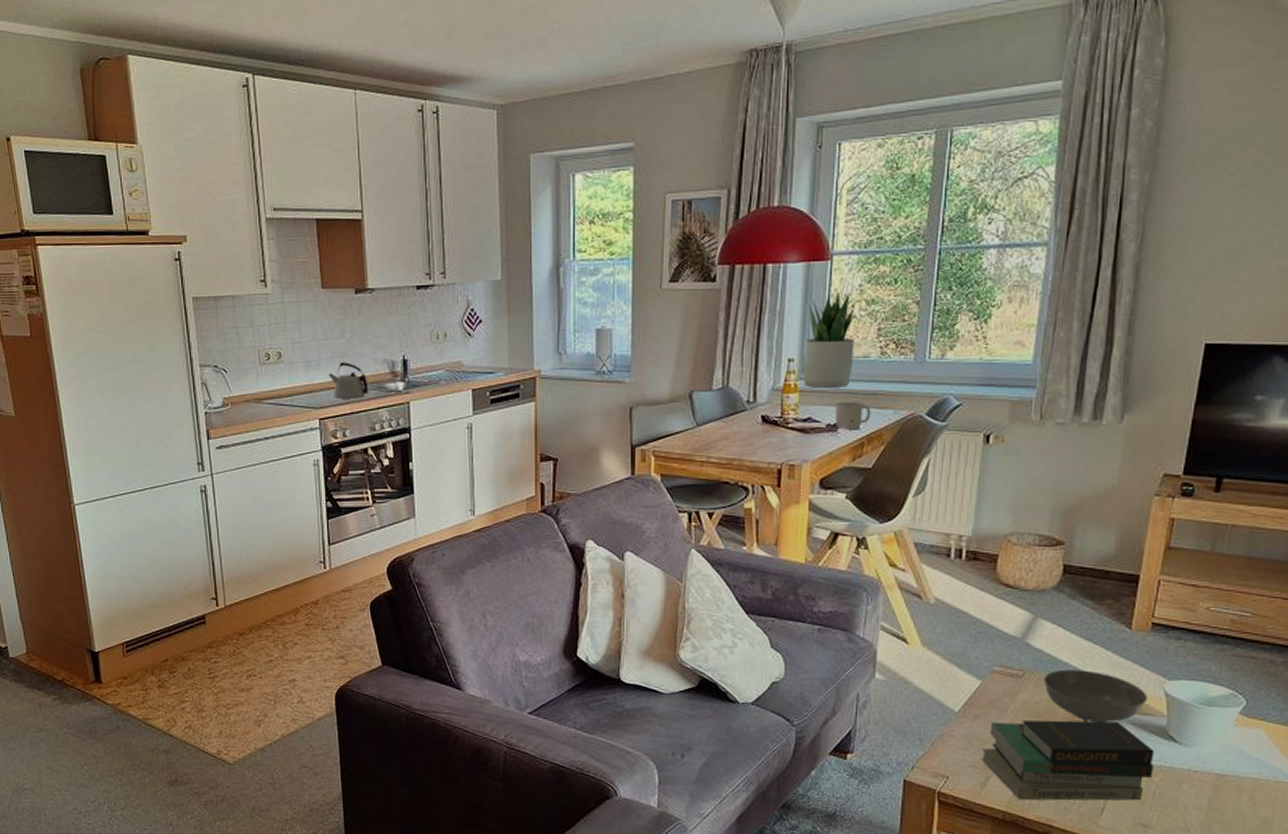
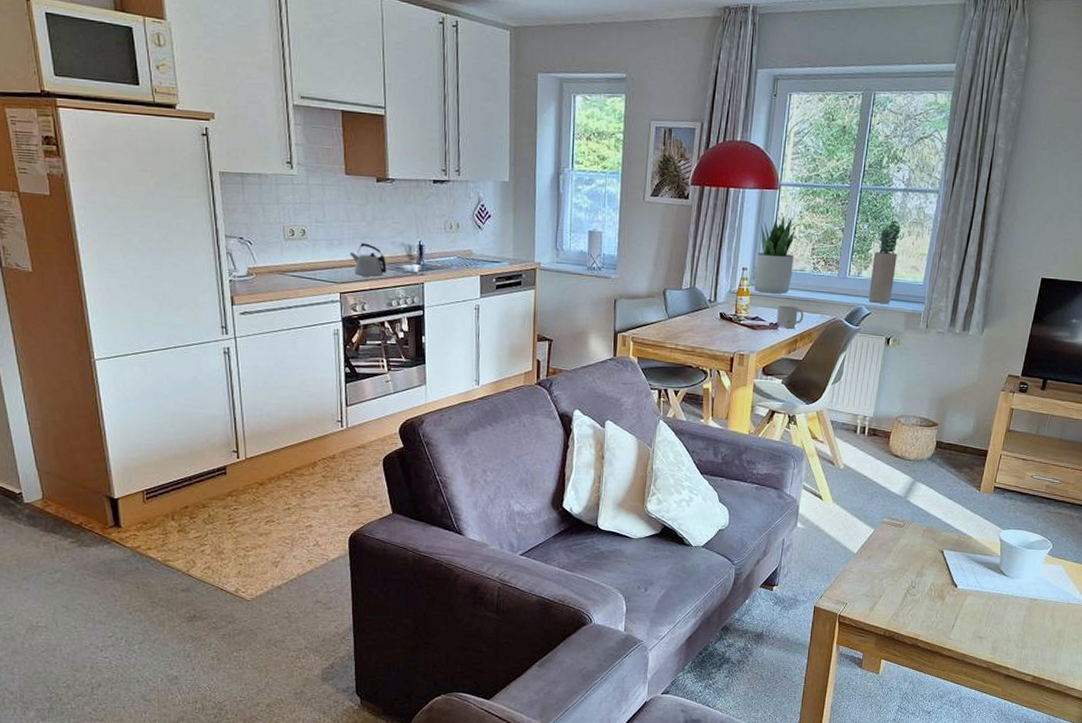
vase: none [957,281,997,392] -> present [868,217,901,305]
books: present [980,720,1155,801] -> none [870,559,991,621]
bowl: present [1044,669,1148,723] -> none [918,521,988,562]

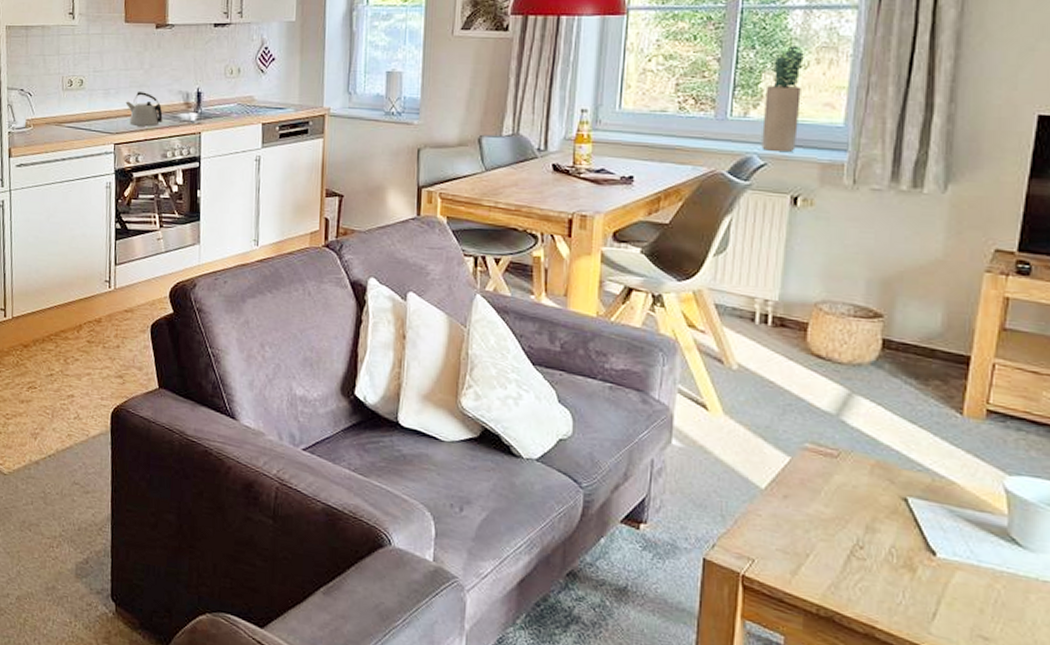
planter: present [754,216,796,294] -> none [596,46,653,141]
mug: present [776,305,804,329] -> none [629,154,668,184]

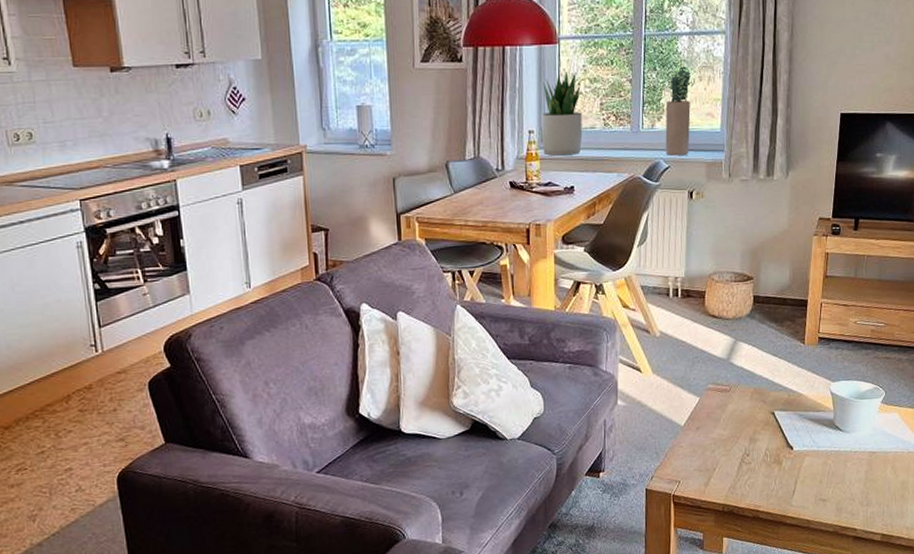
kettle: present [125,92,163,128] -> none [86,142,132,181]
planter: none [596,46,653,141] -> present [541,71,583,156]

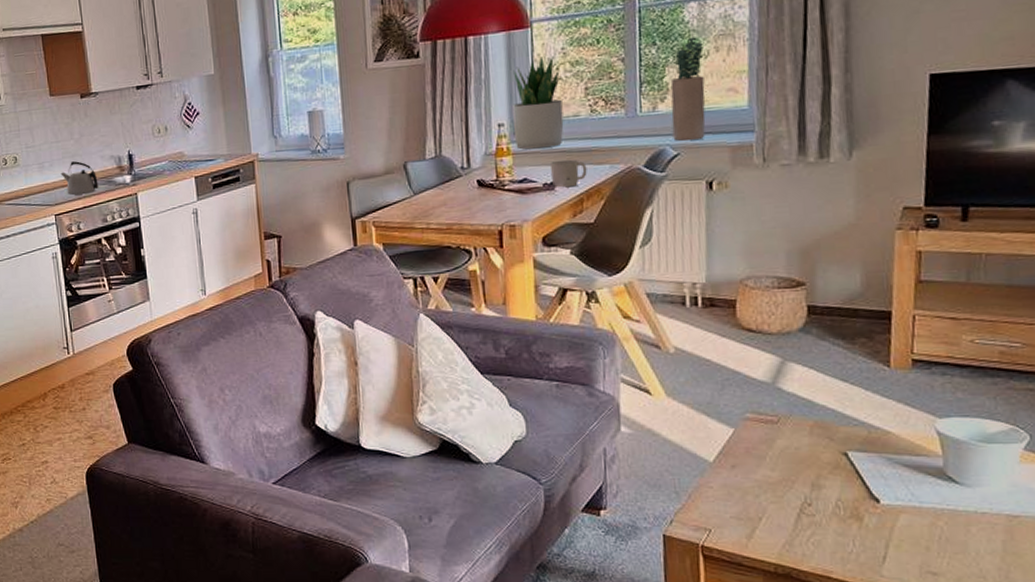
kettle: none [86,142,132,181] -> present [60,161,99,197]
mug: none [570,166,600,192] -> present [549,159,587,188]

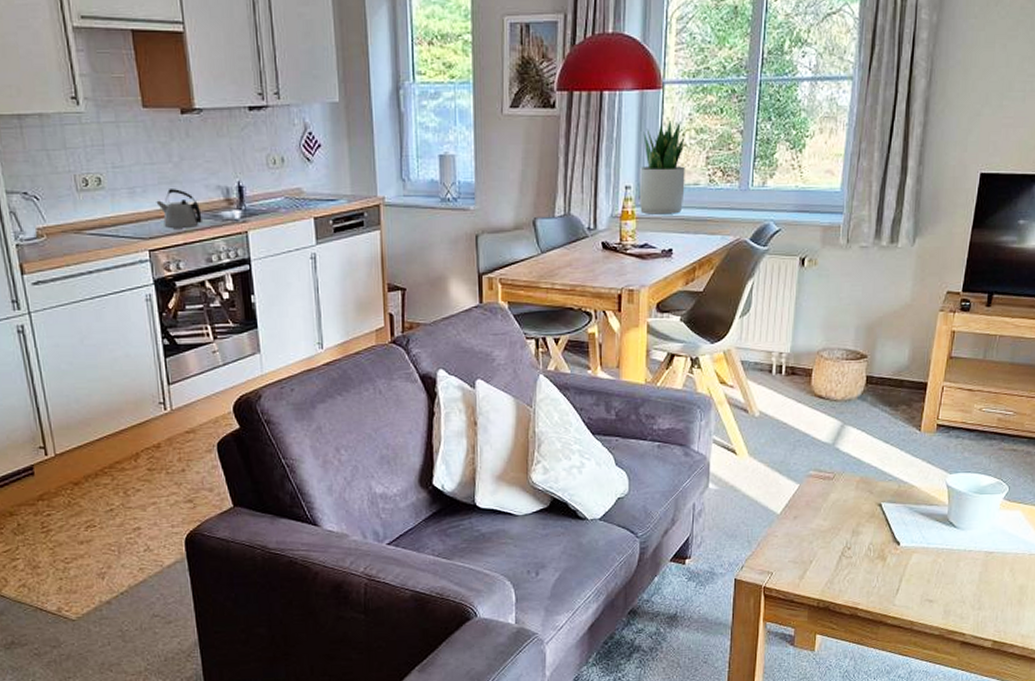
mug: present [549,159,587,188] -> none [669,227,701,256]
vase: present [670,32,706,142] -> none [777,112,810,218]

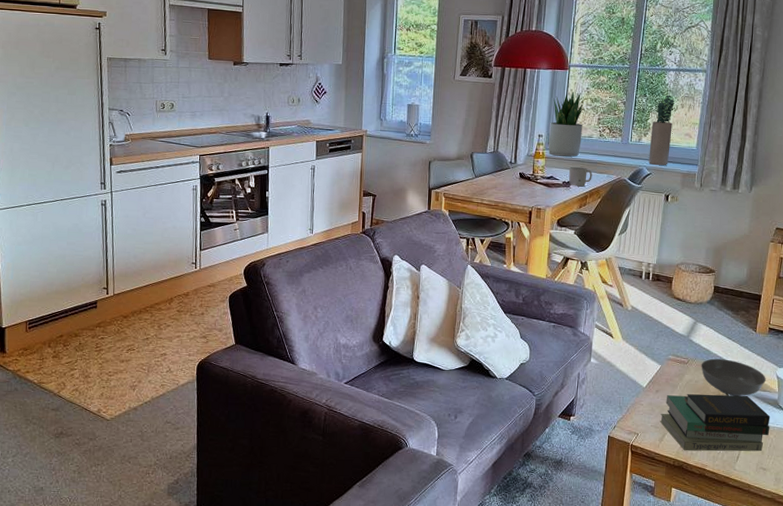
kettle: present [156,189,202,231] -> none [209,114,239,143]
mug: none [669,227,701,256] -> present [569,166,592,187]
vase: none [777,112,810,218] -> present [648,92,675,166]
books: none [799,513,938,588] -> present [659,394,770,452]
bowl: none [850,469,933,515] -> present [701,358,766,397]

